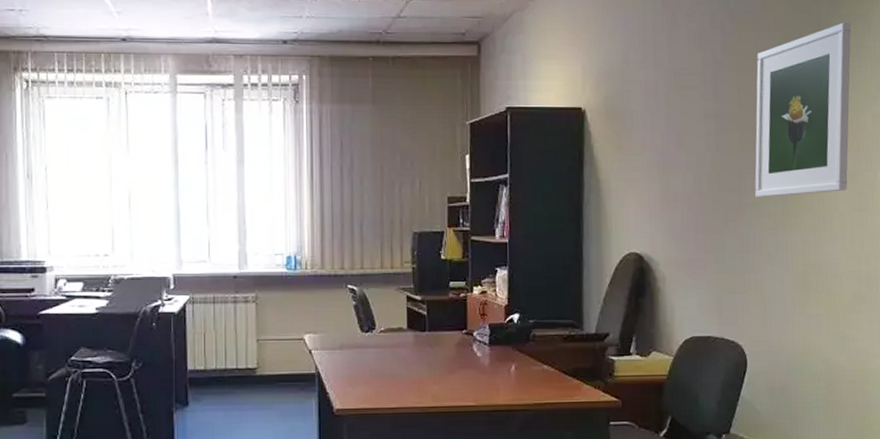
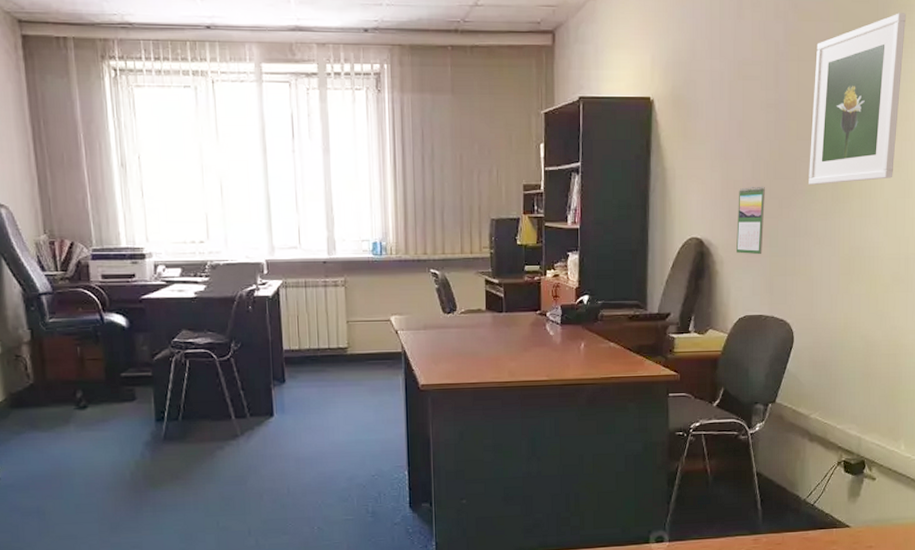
calendar: none [679,199,709,272] -> present [737,186,765,255]

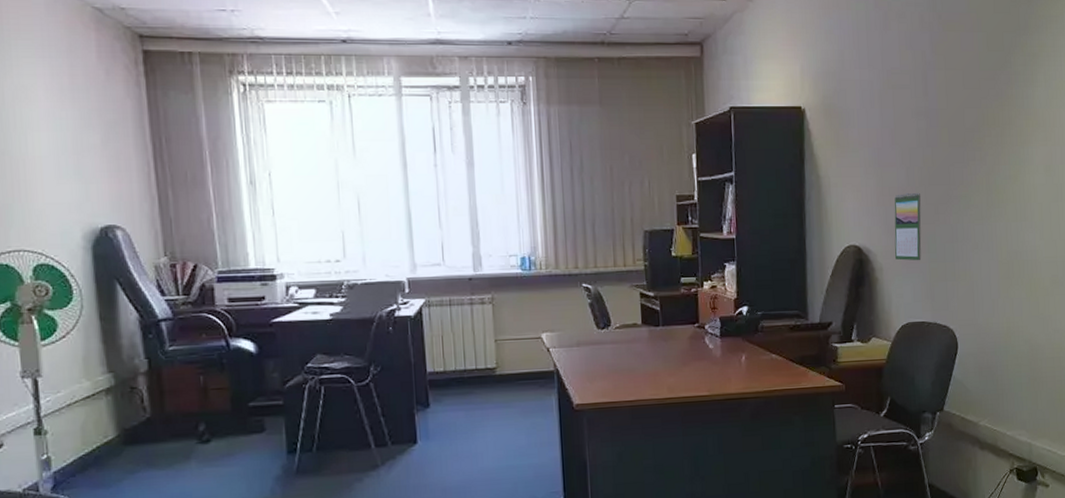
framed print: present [809,13,906,184] -> none [962,23,1047,190]

